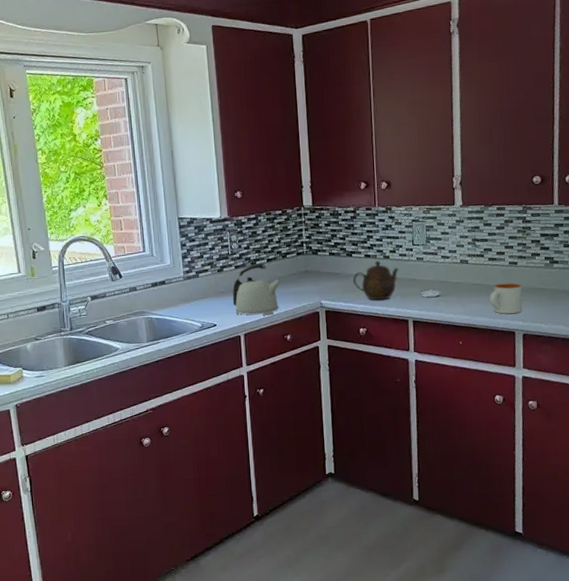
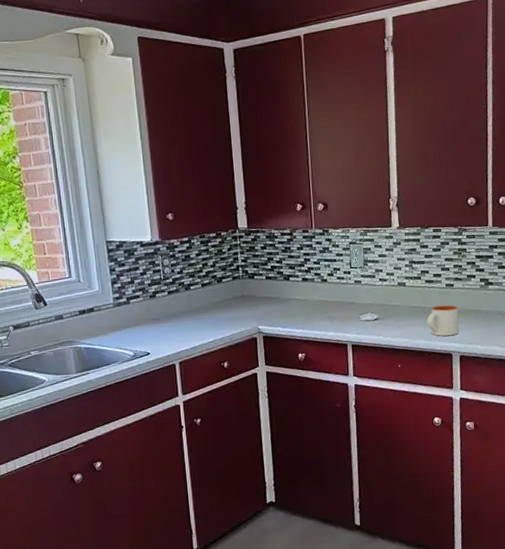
kettle: present [232,264,282,316] -> none [166,289,218,343]
teapot: present [352,260,399,301] -> none [290,284,337,325]

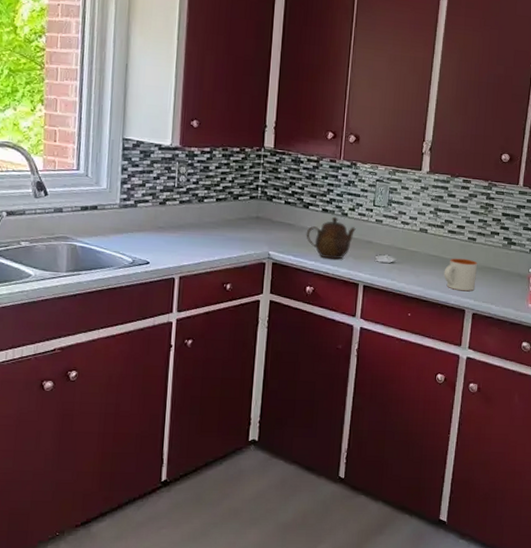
teapot: none [290,284,337,325] -> present [306,216,356,260]

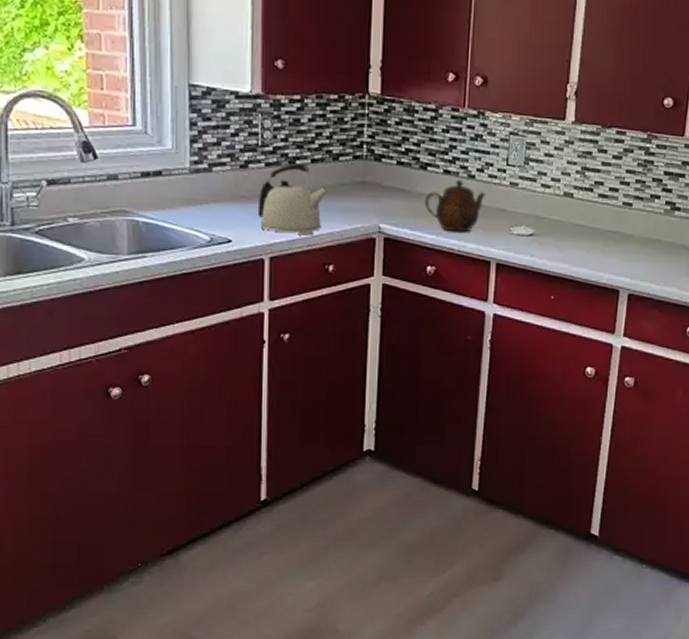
kettle: none [171,202,230,260] -> present [257,164,329,236]
mug: present [443,258,478,292] -> none [593,228,635,268]

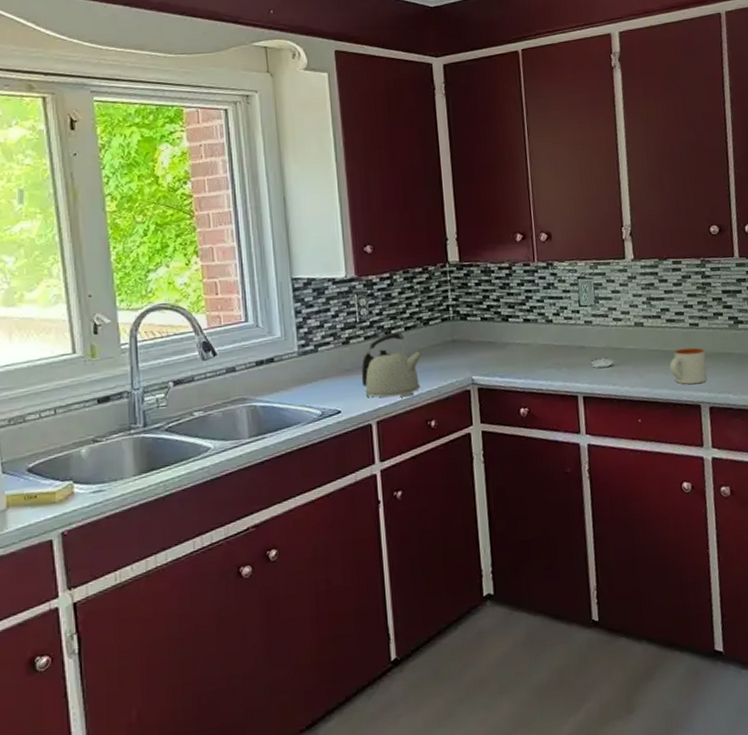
teapot: present [424,179,486,232] -> none [510,325,564,374]
mug: none [593,228,635,268] -> present [669,347,707,385]

